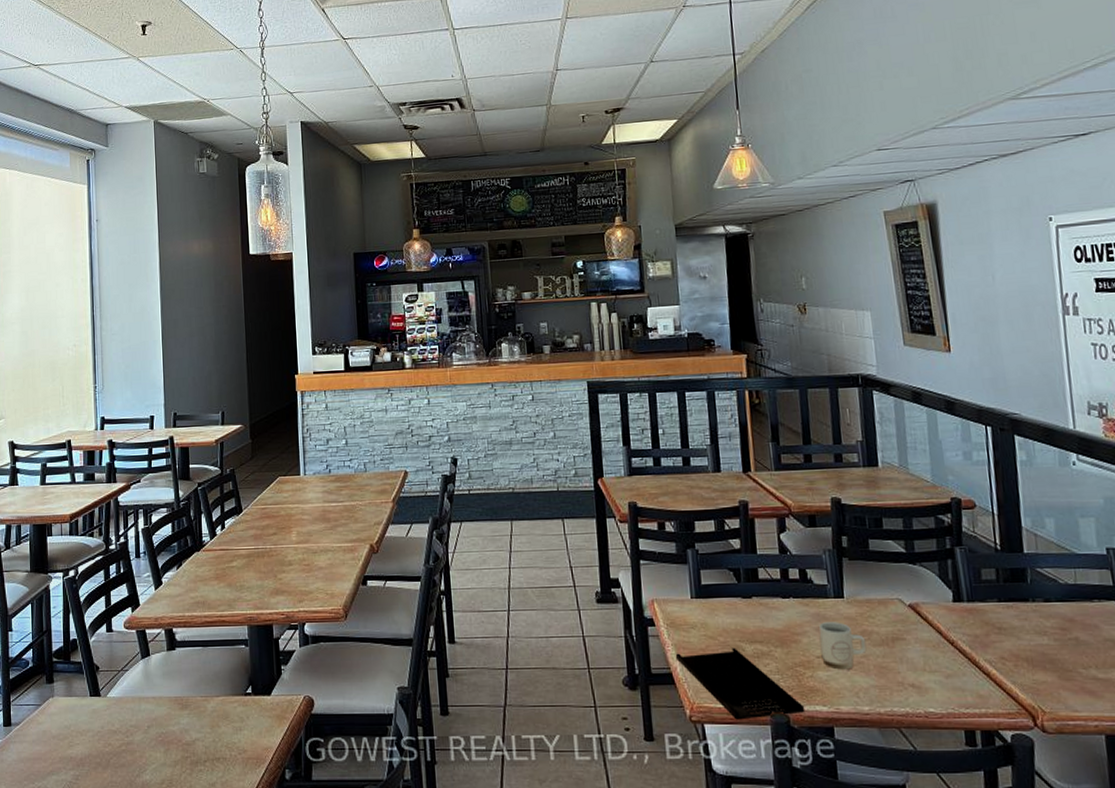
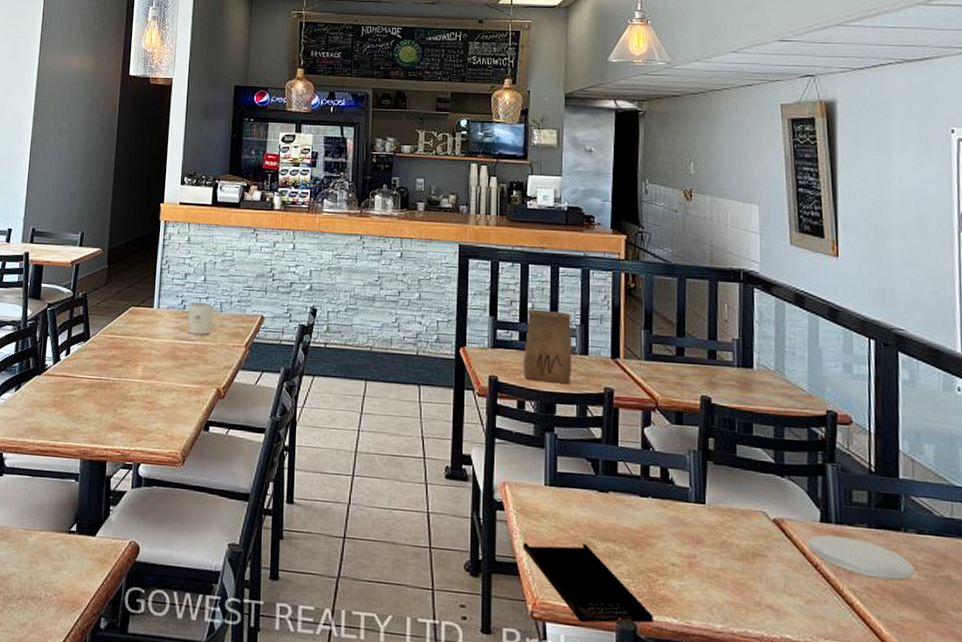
mug: none [334,464,369,496] -> present [187,301,223,335]
paper bag: none [659,434,707,503] -> present [523,309,573,384]
mug: present [818,622,867,670] -> none [675,527,725,582]
plate: none [944,612,1046,649] -> present [809,535,916,582]

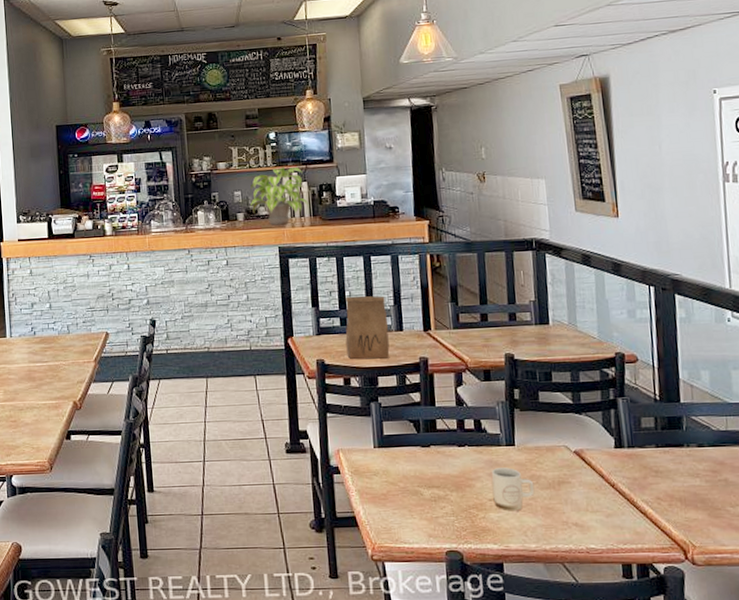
mug: present [187,301,223,335] -> none [39,326,72,356]
plant: none [433,157,497,221] -> present [250,166,309,226]
tray: present [522,542,654,624] -> none [358,492,478,558]
mug: none [675,527,725,582] -> present [491,467,535,511]
plate: present [809,535,916,582] -> none [606,457,698,490]

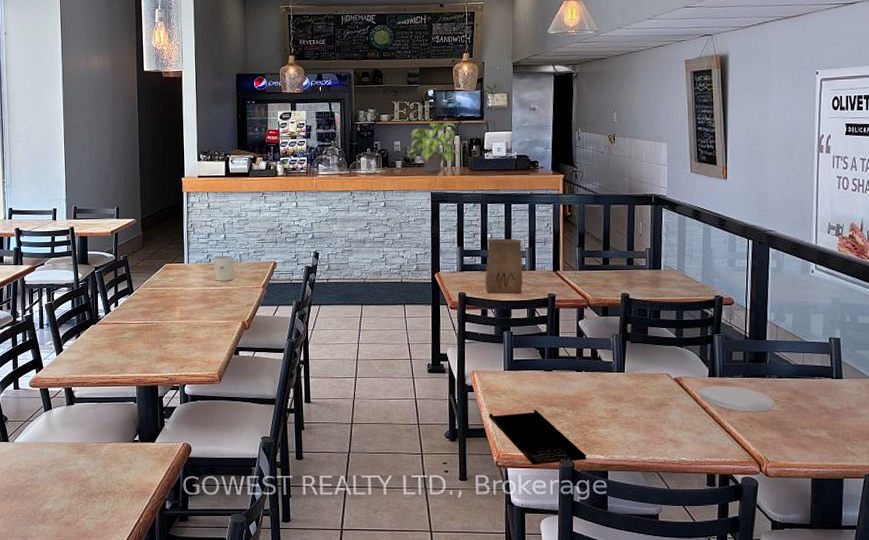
mug: none [39,326,72,356] -> present [213,255,243,281]
tray: none [358,492,478,558] -> present [488,409,587,465]
mug: present [491,467,535,511] -> none [602,391,639,428]
plate: none [606,457,698,490] -> present [700,385,776,413]

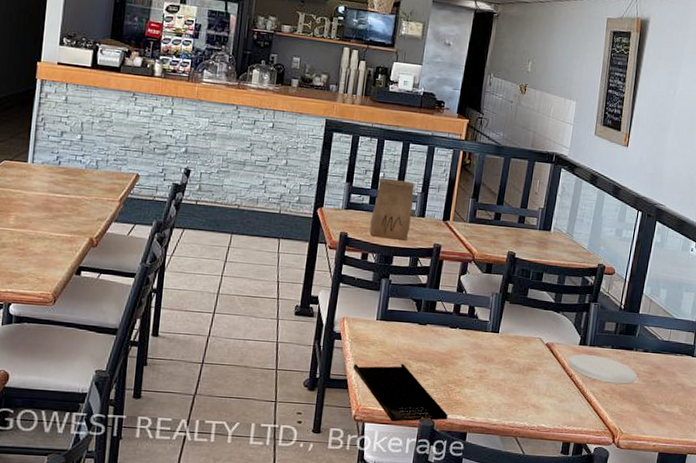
mug: present [213,255,243,281] -> none [62,158,99,190]
plant: present [408,121,460,173] -> none [307,41,363,99]

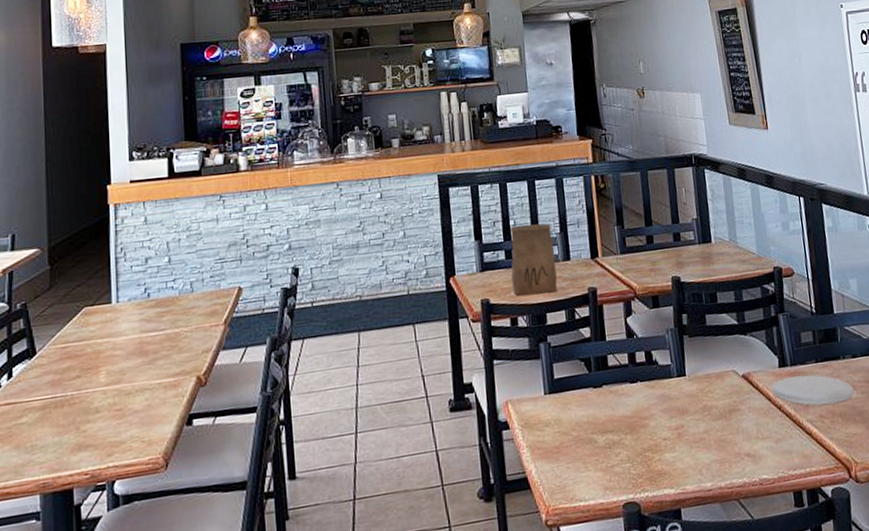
tray: present [353,363,449,422] -> none [530,441,655,517]

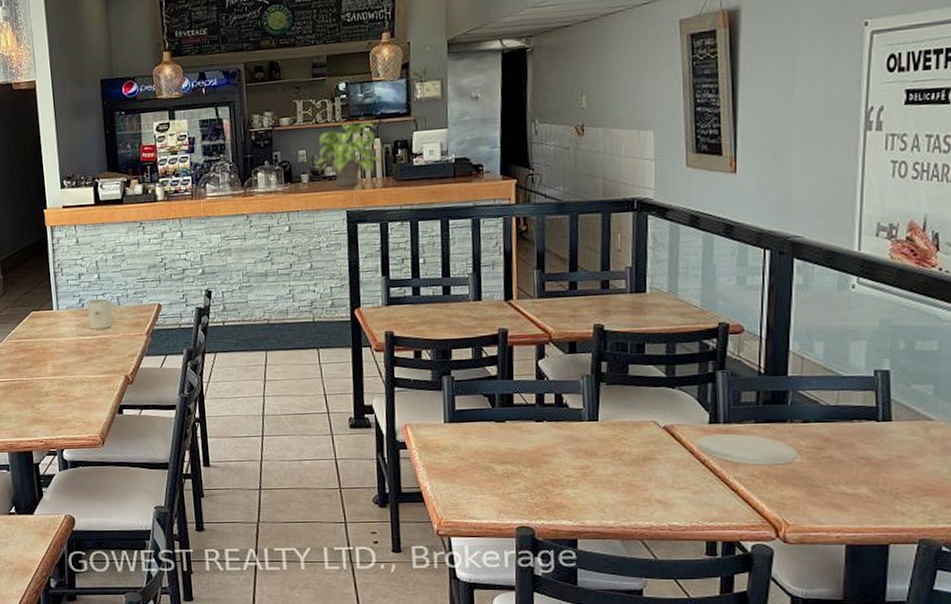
mug: none [154,284,196,324] -> present [87,298,122,329]
plant: none [406,85,470,152] -> present [316,121,382,188]
paper bag: present [510,223,558,296] -> none [417,263,466,331]

